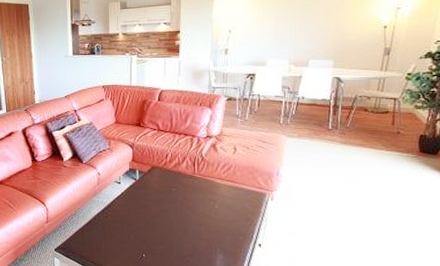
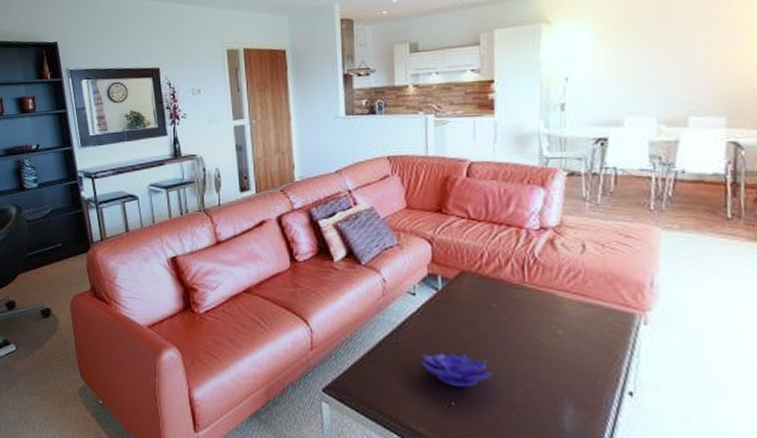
decorative bowl: none [123,222,171,245] -> present [420,352,493,388]

